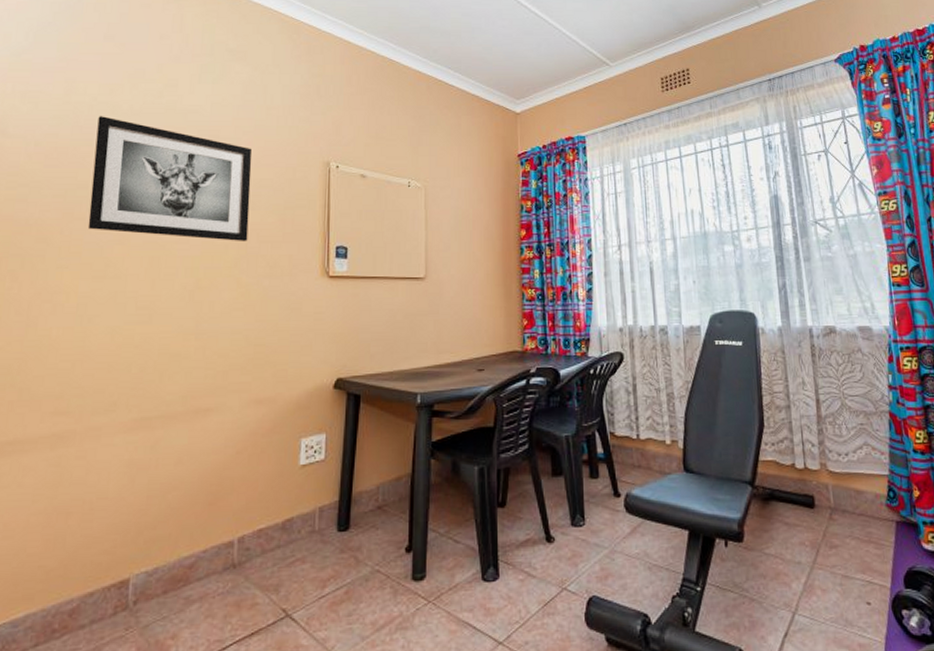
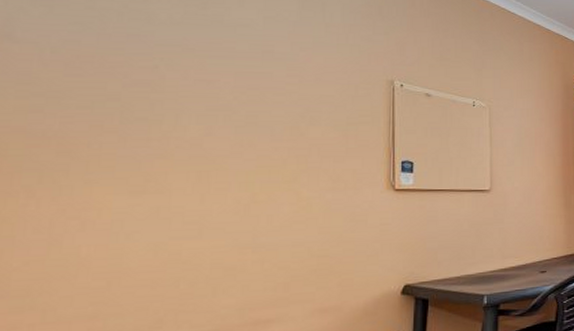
wall art: present [87,116,253,242] -> none [121,24,311,157]

